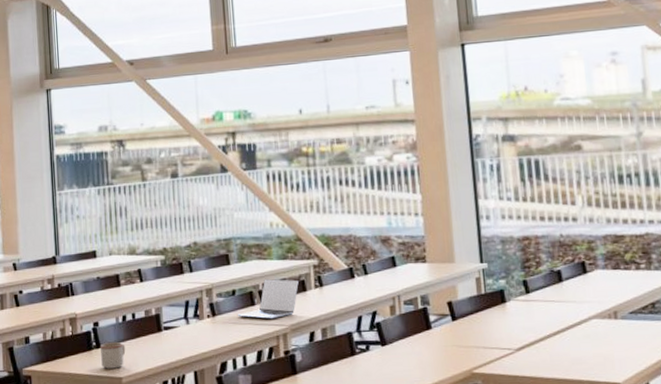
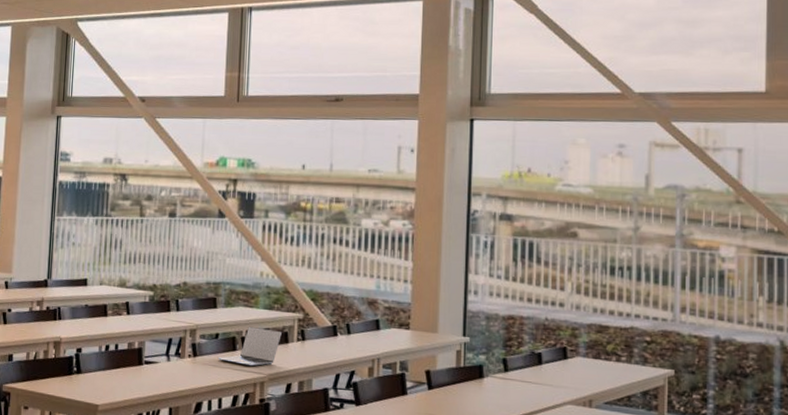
mug: present [100,342,126,369] -> none [80,369,105,396]

